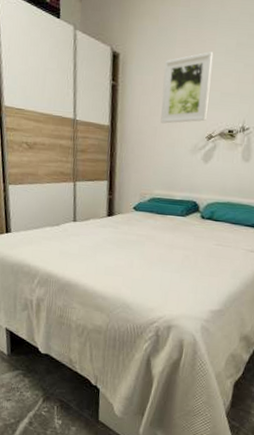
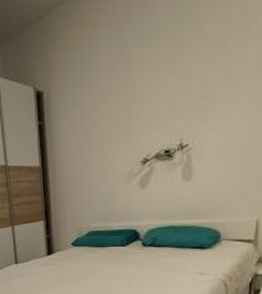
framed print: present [160,52,214,124] -> none [90,70,142,155]

